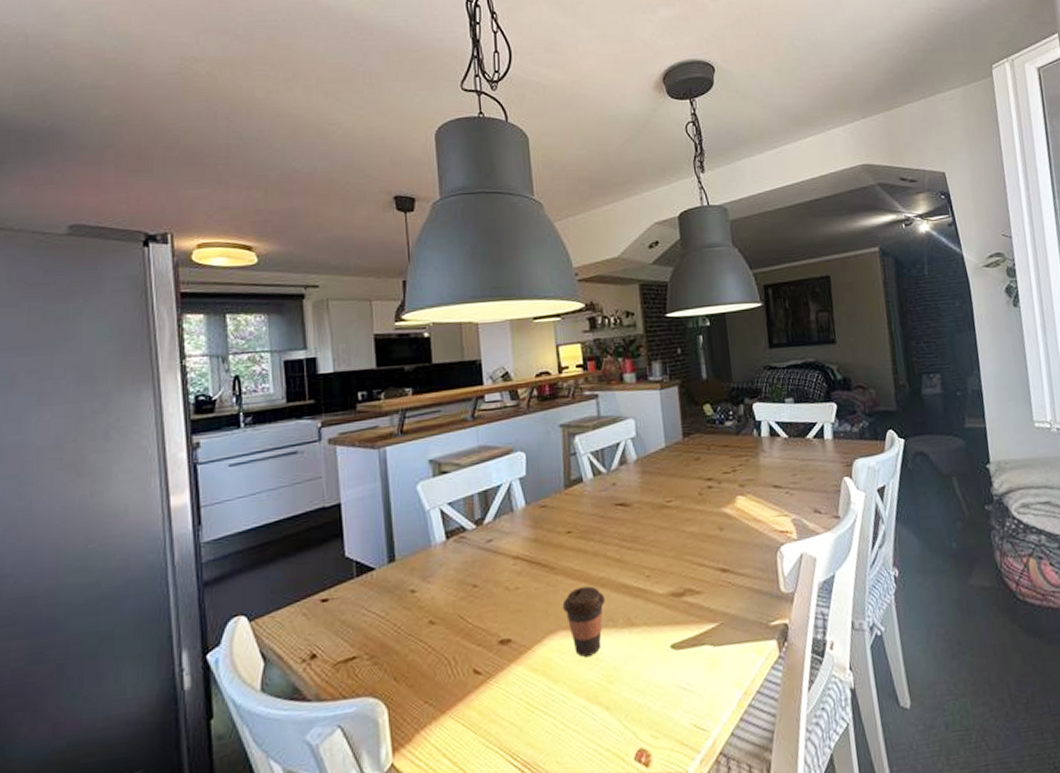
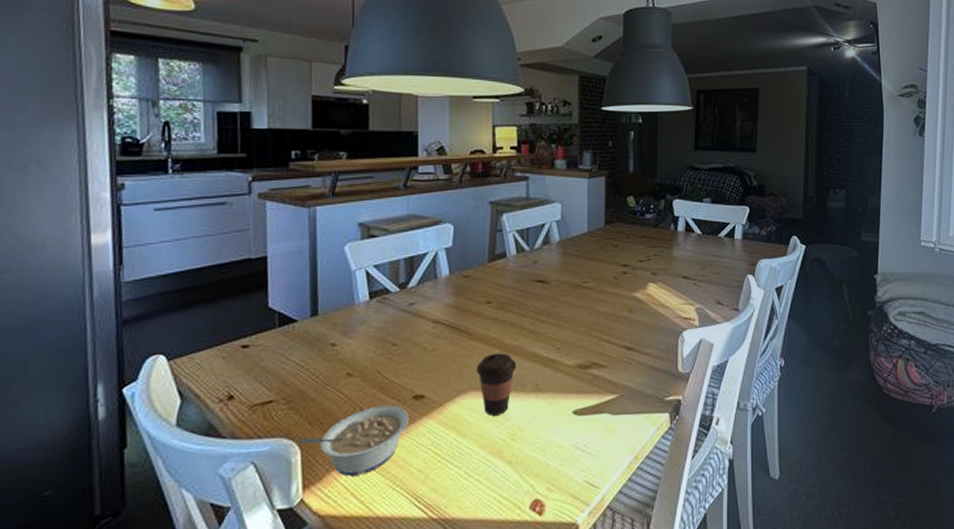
legume: none [386,652,497,735] -> present [300,405,409,476]

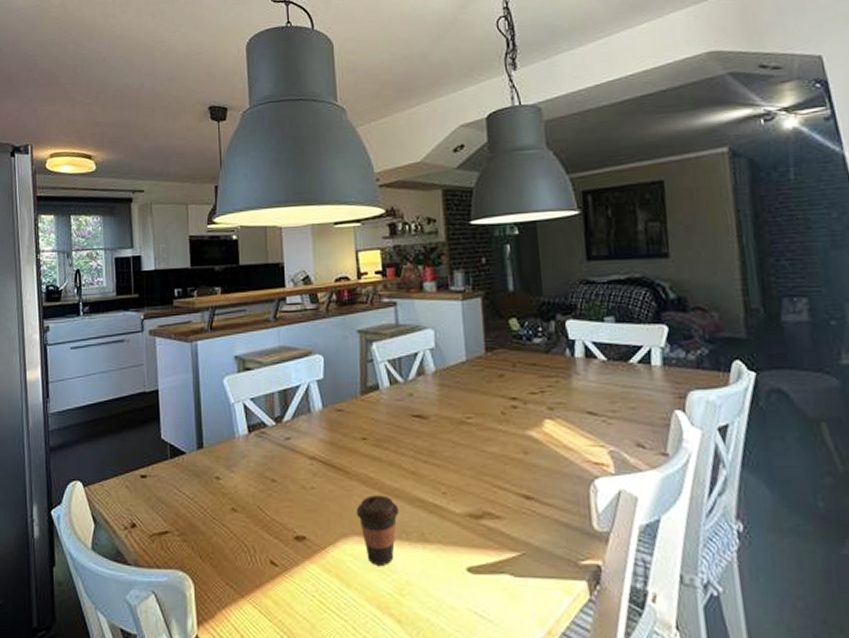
legume: present [300,405,409,476] -> none [193,544,292,617]

